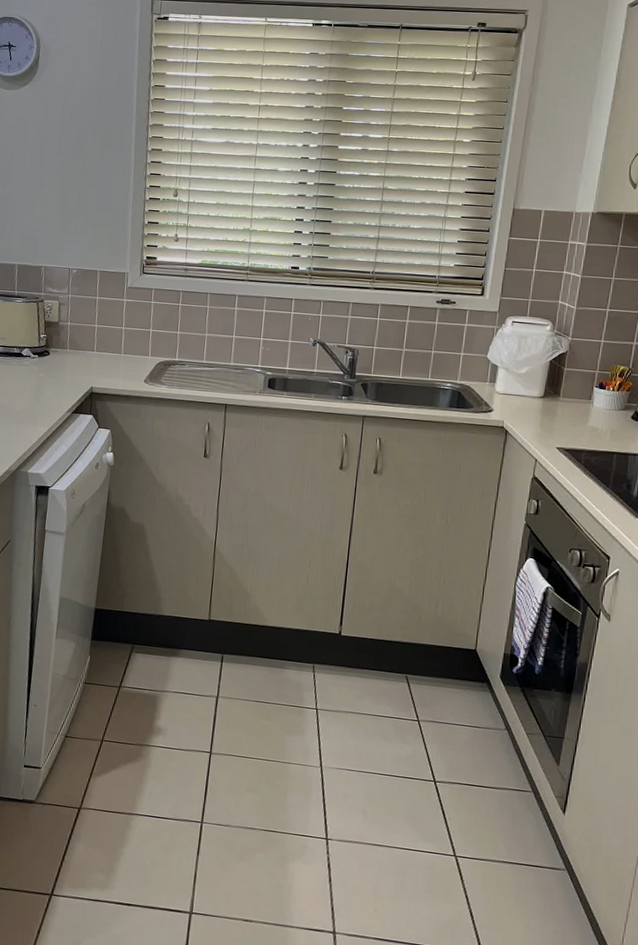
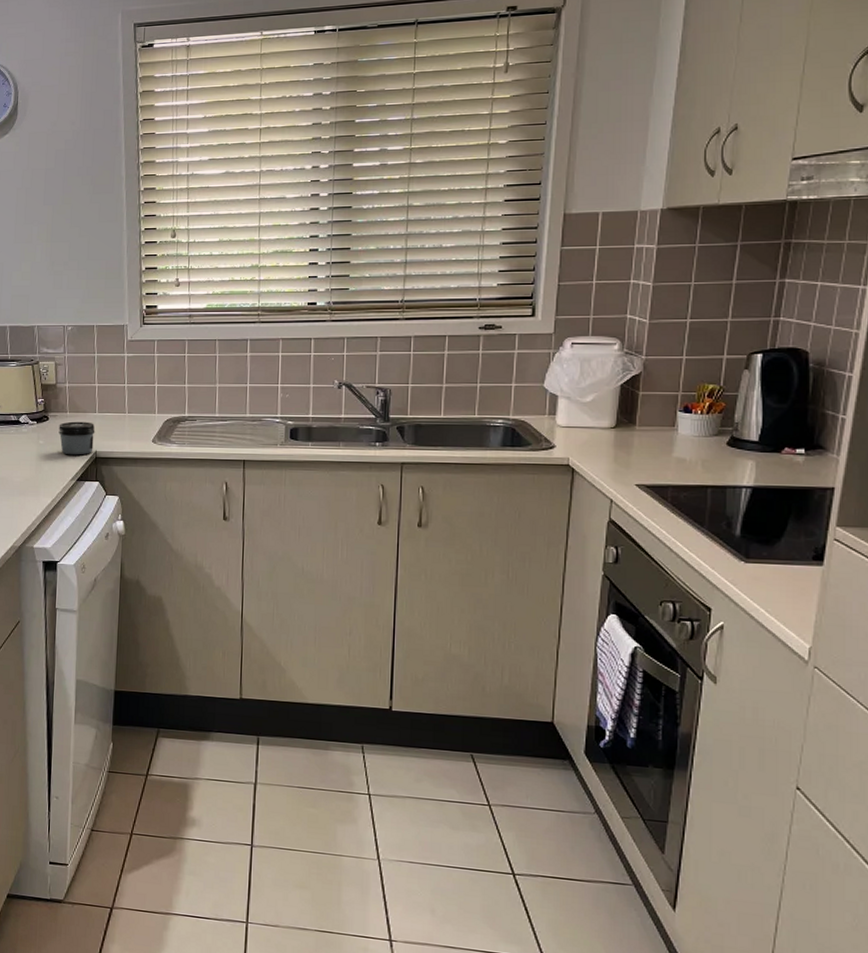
jar: none [58,357,93,390] -> present [58,421,95,455]

